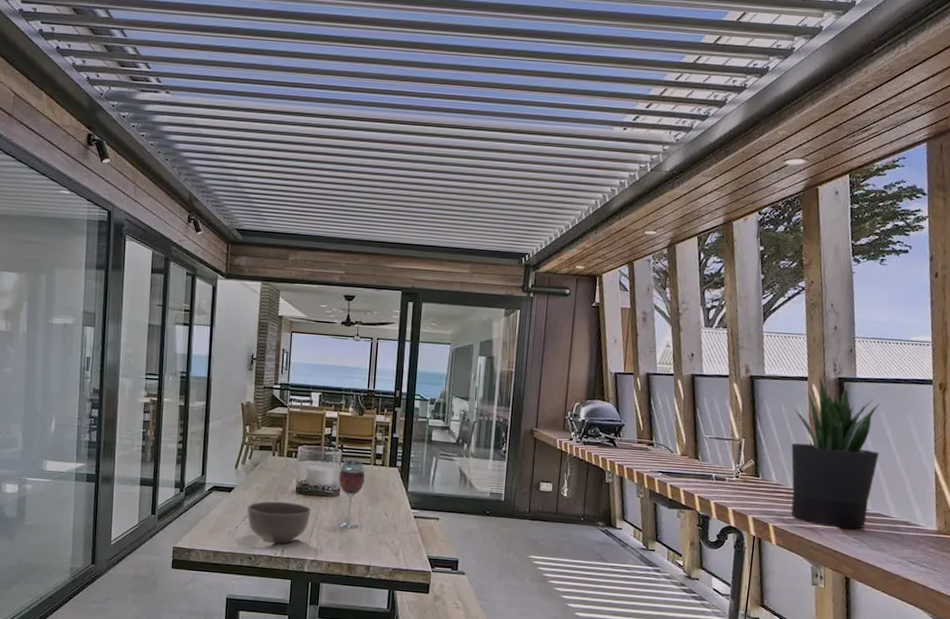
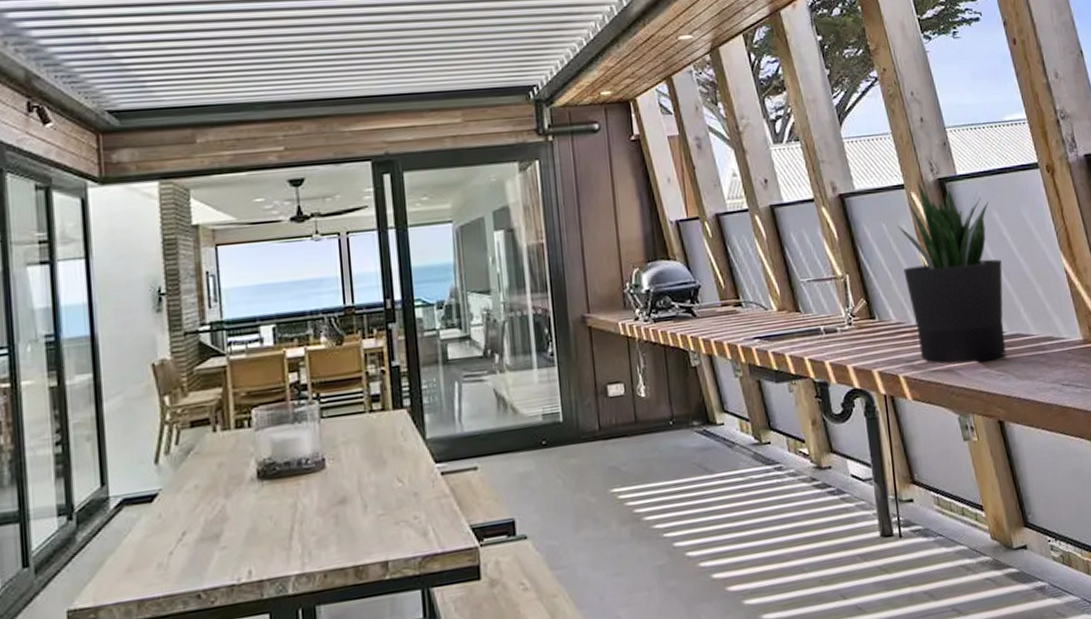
bowl: present [247,501,312,544] -> none [182,494,286,566]
wineglass: present [337,459,365,530] -> none [320,410,362,517]

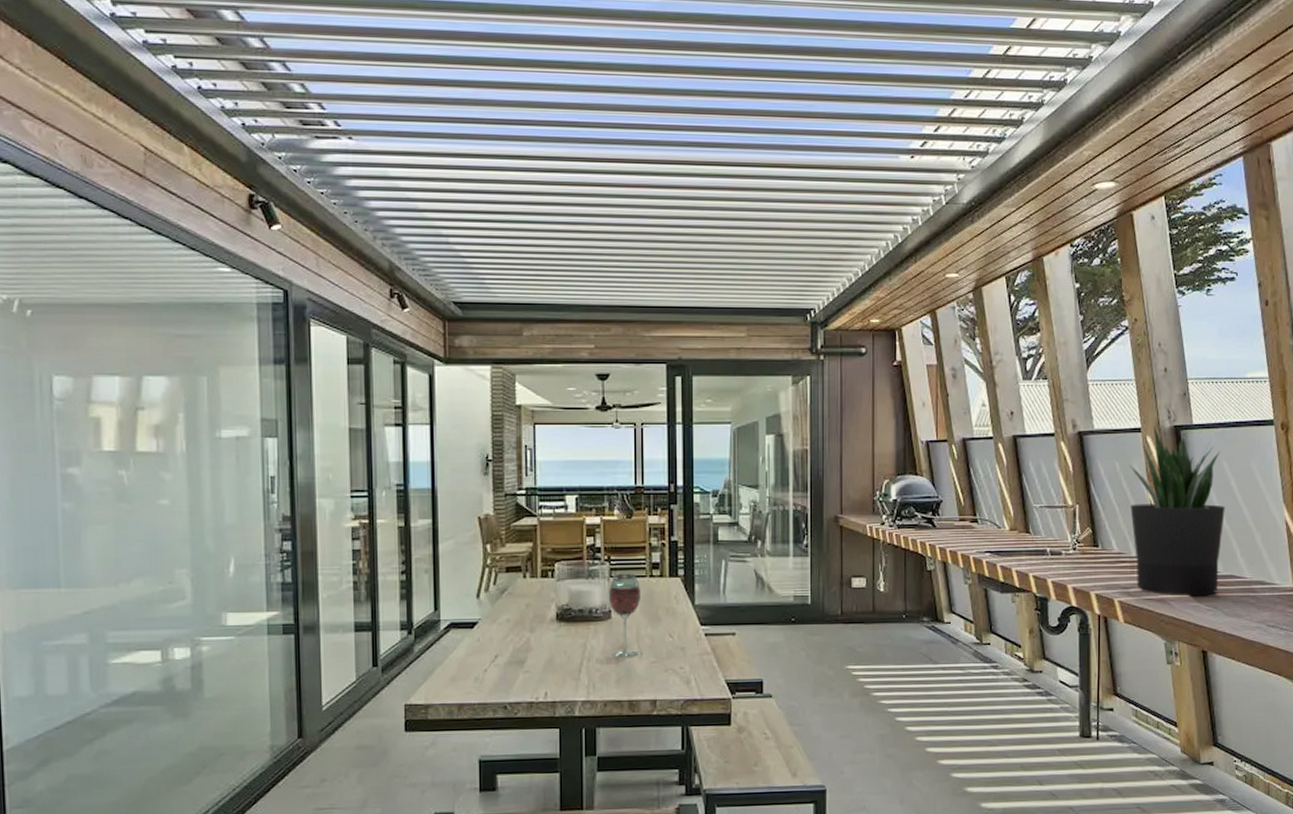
wineglass: none [320,410,362,517] -> present [608,573,640,659]

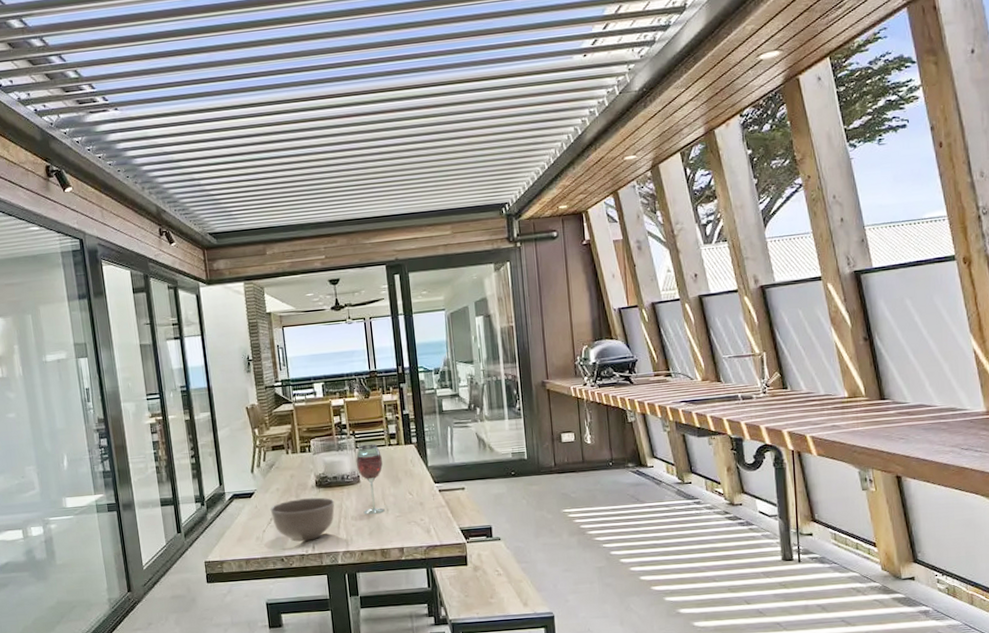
bowl: none [496,633,578,686] -> present [270,497,335,542]
planter: present [1130,426,1225,597] -> none [813,273,911,428]

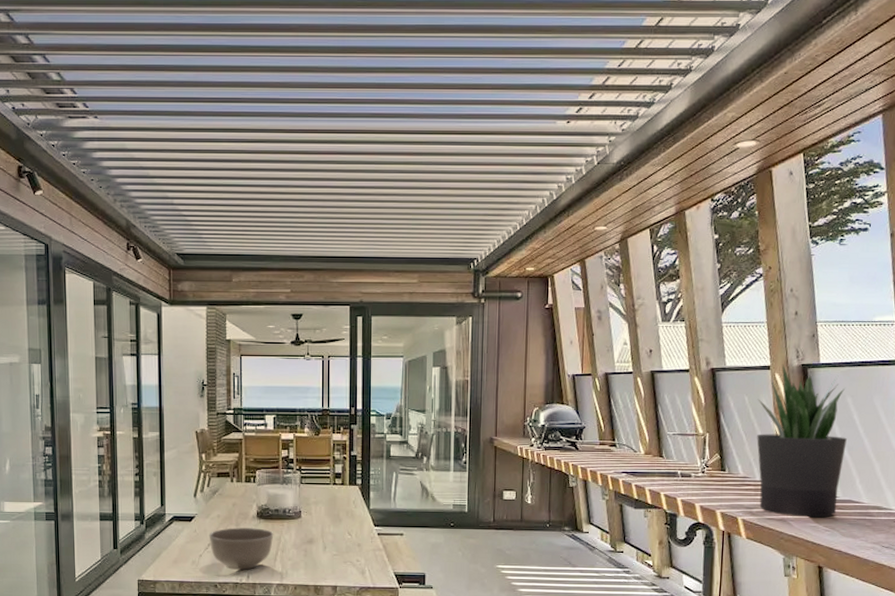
wineglass: present [355,443,385,515] -> none [299,481,325,551]
planter: none [813,273,911,428] -> present [757,364,847,518]

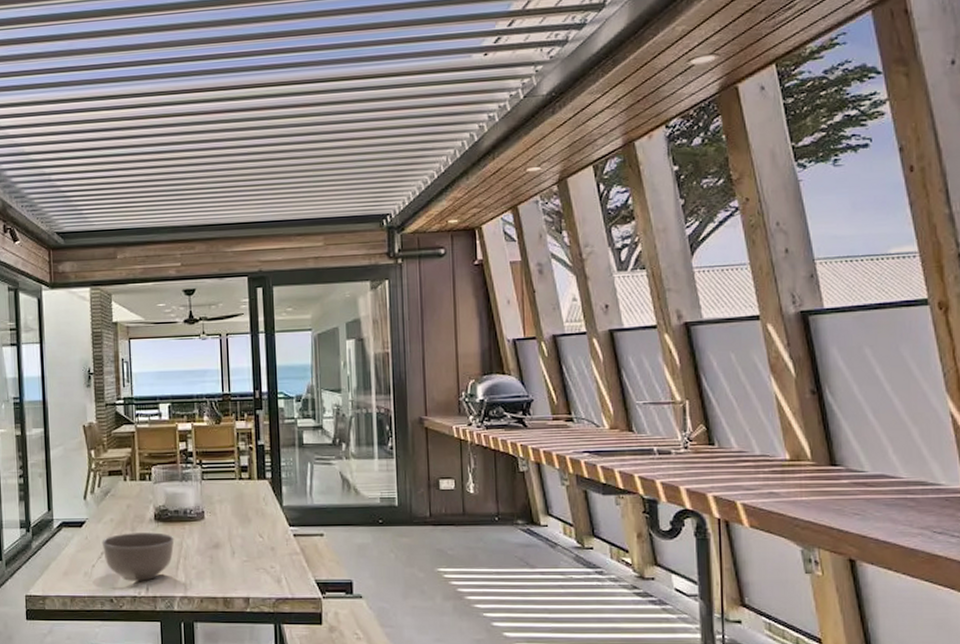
planter: present [757,364,847,518] -> none [748,312,870,499]

